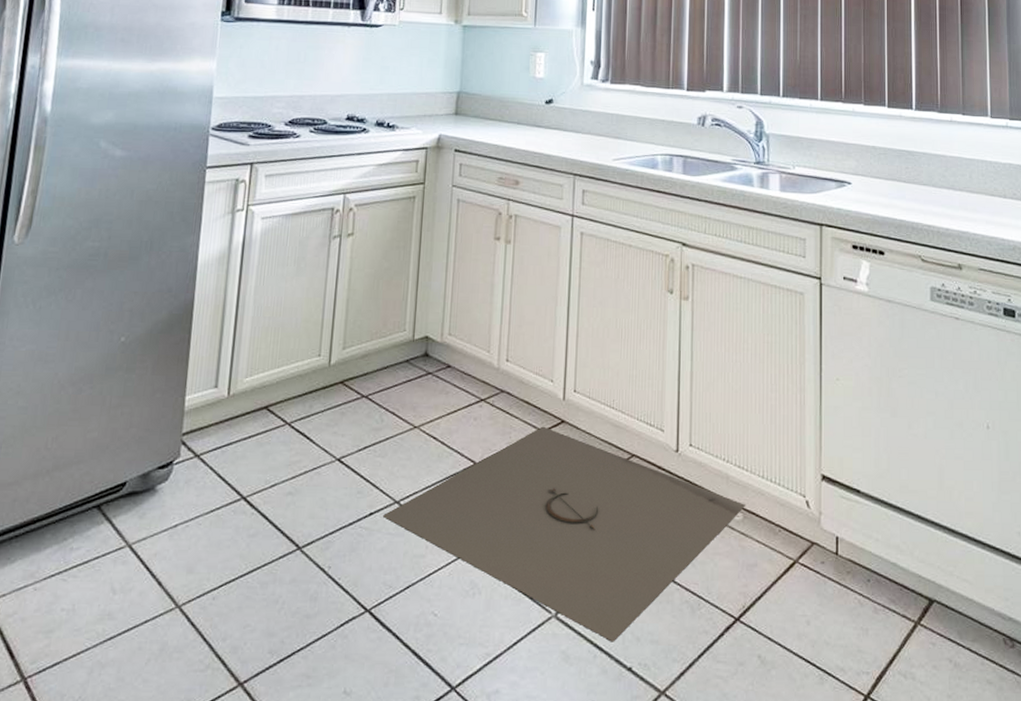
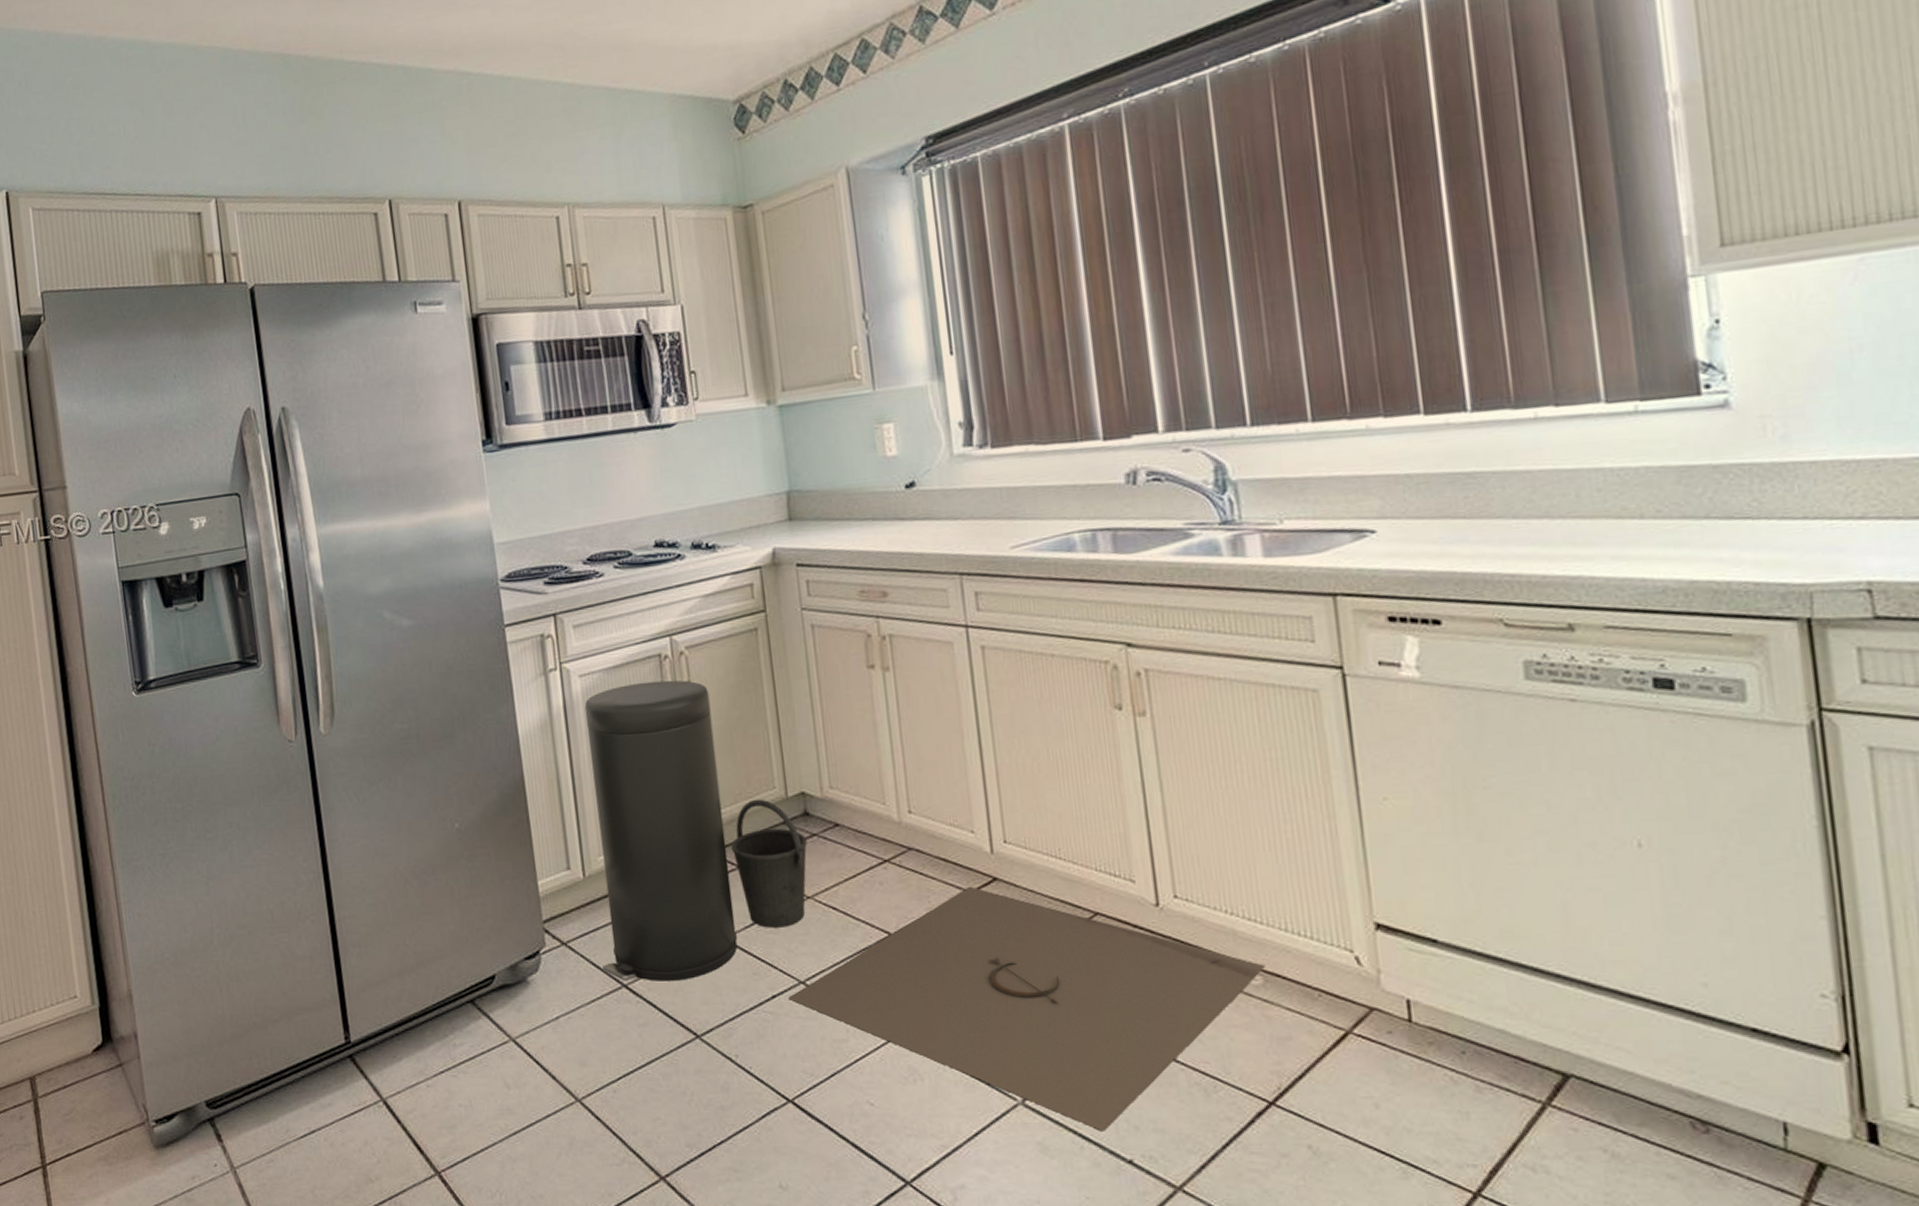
pedal bin: none [226,229,367,496] -> present [584,680,738,981]
bucket: none [360,338,423,452] -> present [731,799,807,928]

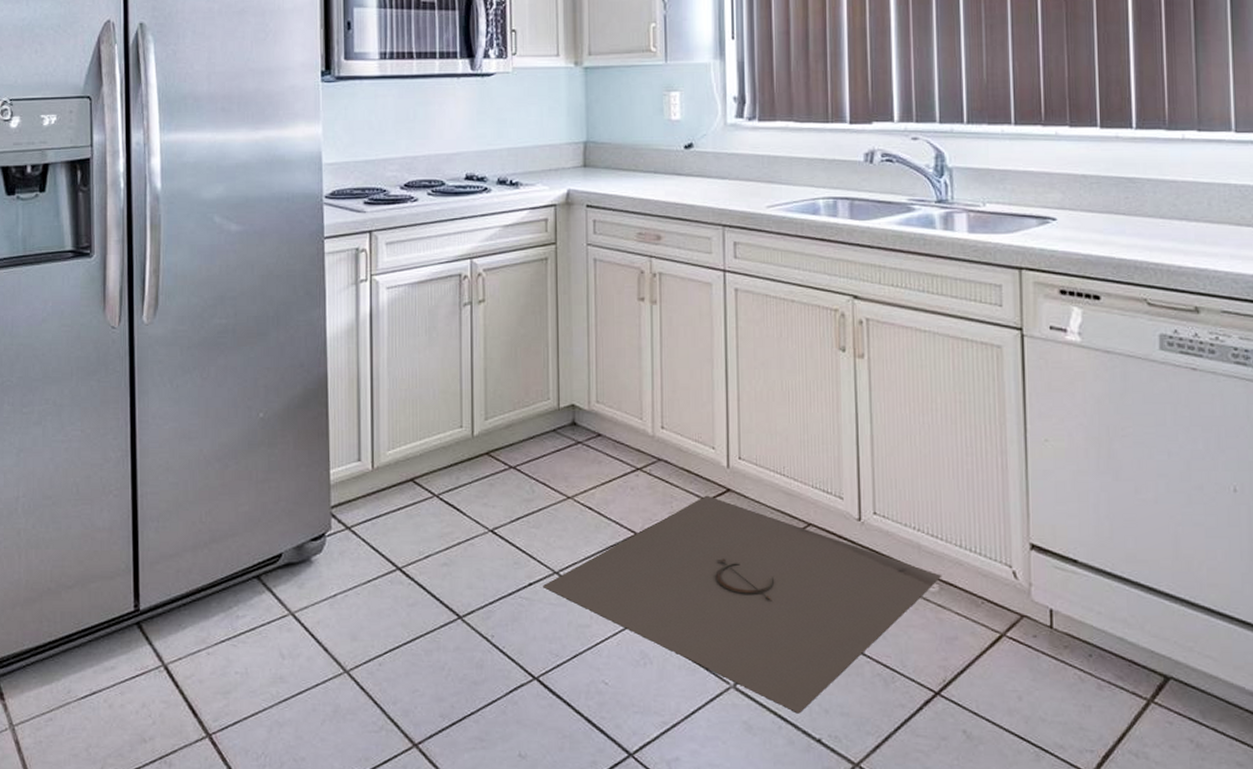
pedal bin: present [584,680,738,981] -> none [380,298,503,566]
bucket: present [731,799,807,928] -> none [506,408,572,523]

